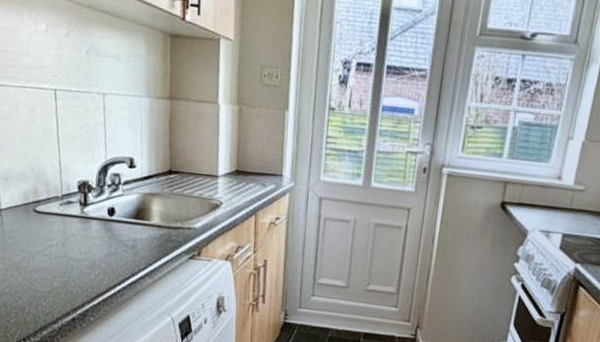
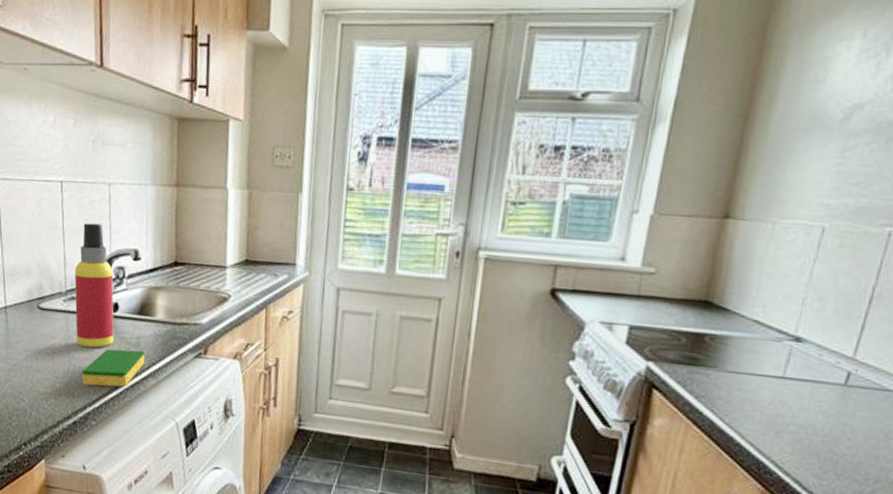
spray bottle: none [70,130,111,250] -> present [74,223,114,348]
dish sponge: none [79,250,142,286] -> present [82,349,145,387]

